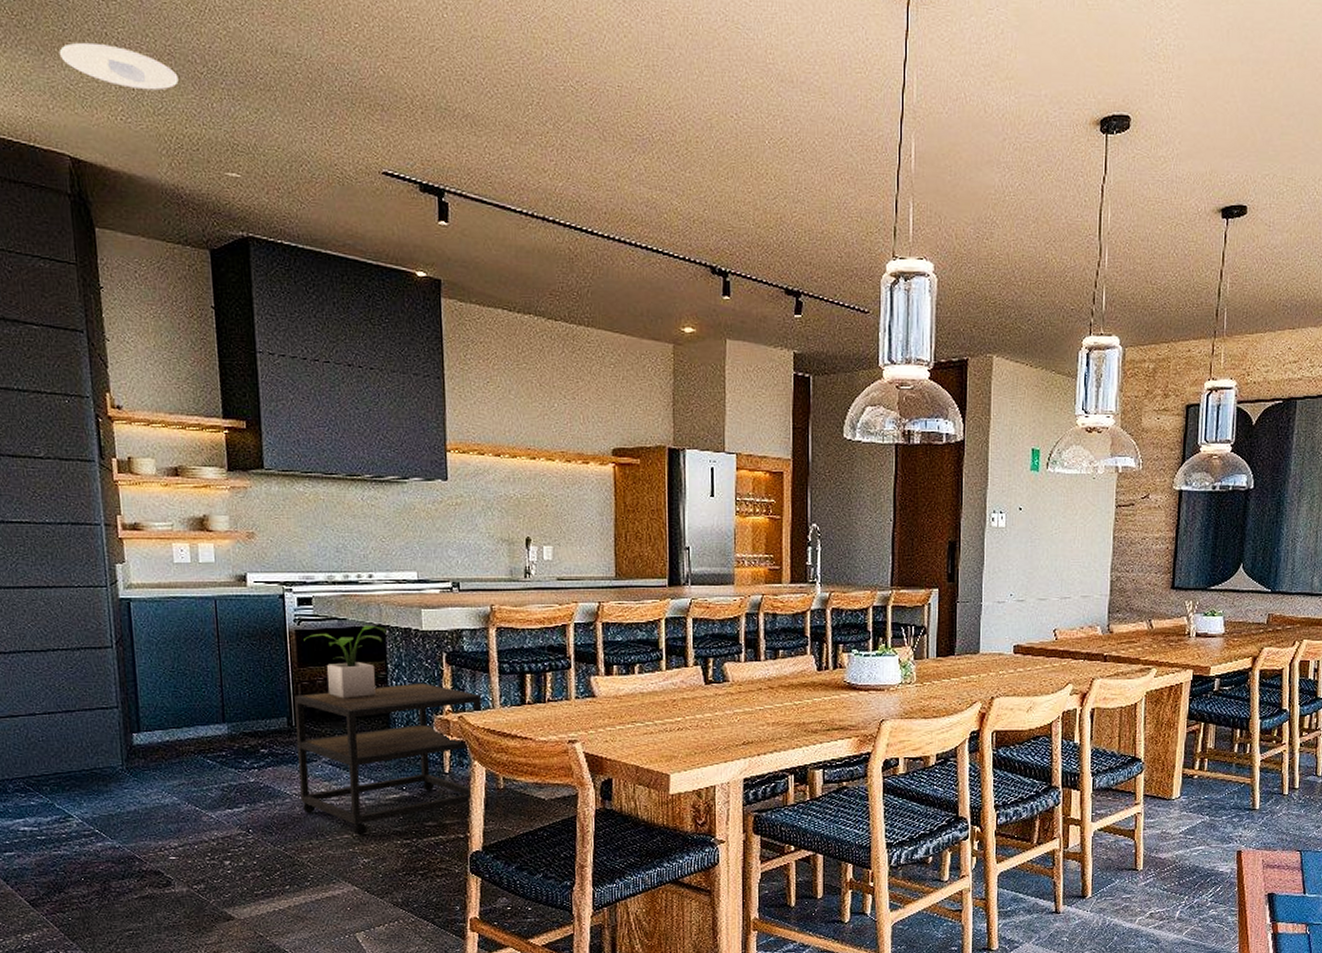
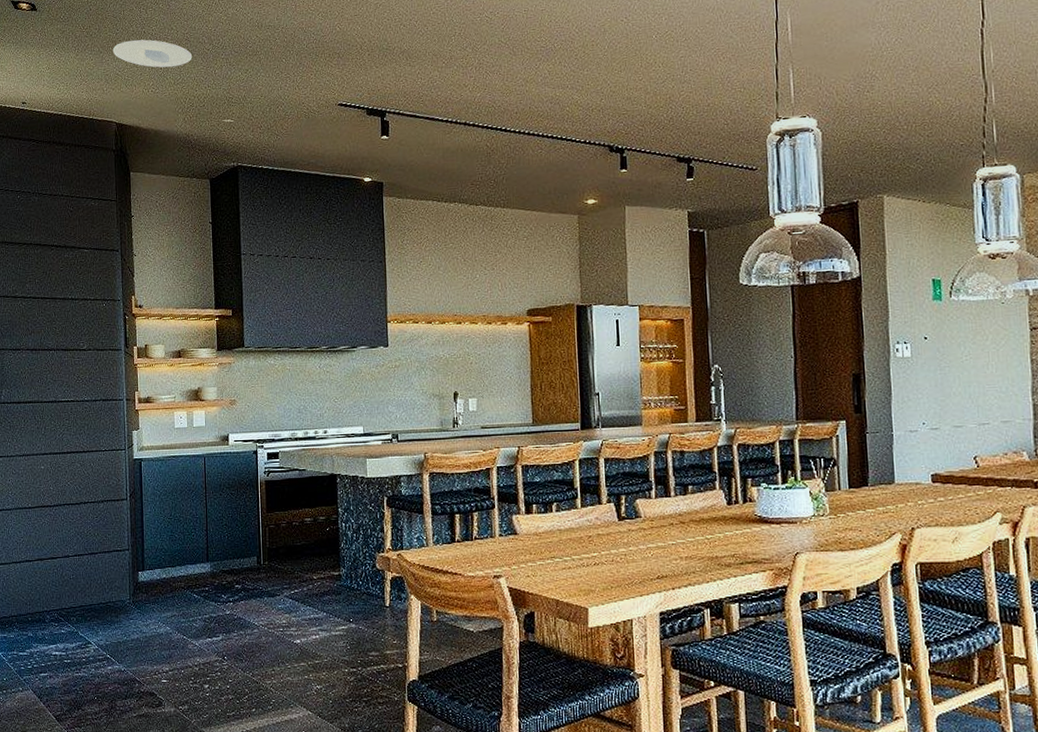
side table: present [294,682,489,836] -> none [263,524,424,664]
potted plant: present [304,625,387,699] -> none [271,474,338,540]

